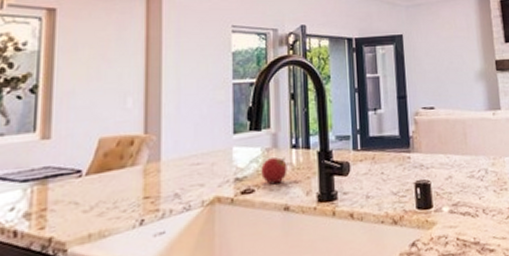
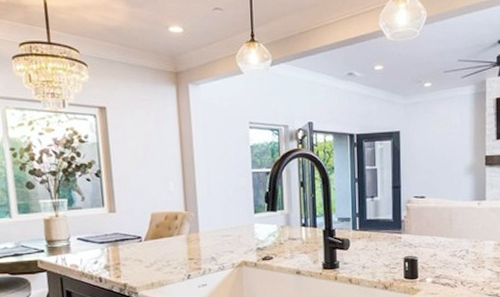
fruit: present [261,157,287,185] -> none [277,233,299,254]

